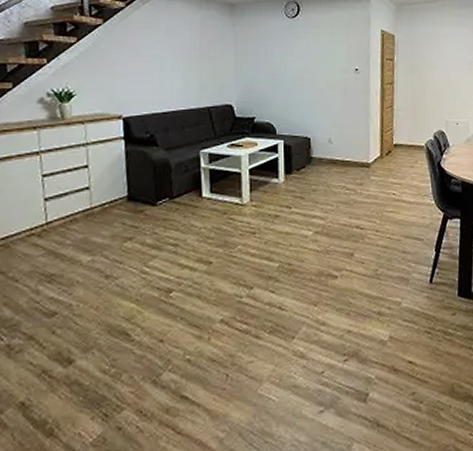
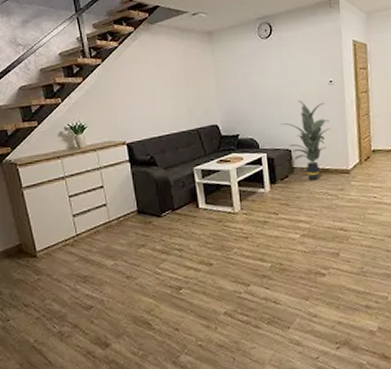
indoor plant: none [302,86,353,174] -> present [281,100,330,182]

